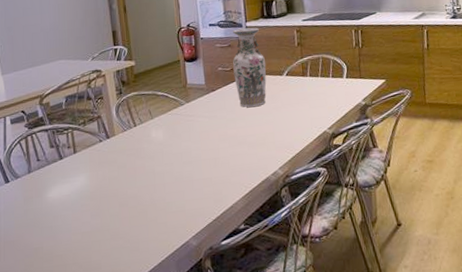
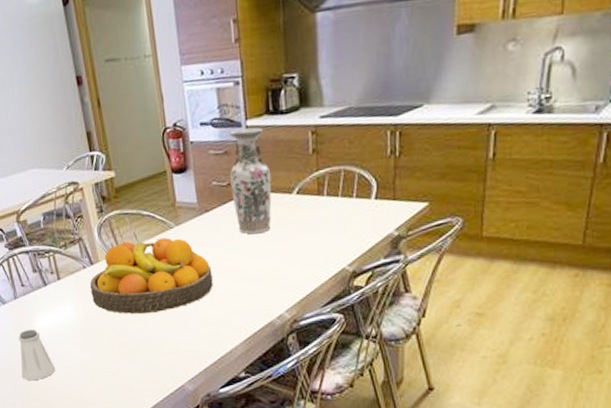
saltshaker: none [26,200,62,251] -> present [18,329,55,381]
fruit bowl: none [105,113,217,180] -> present [90,237,213,315]

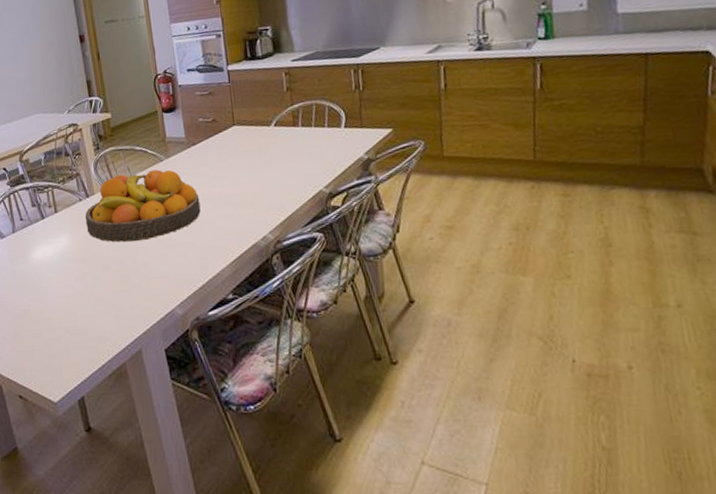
saltshaker: present [18,329,55,381] -> none [14,261,48,313]
vase: present [229,127,272,234] -> none [213,71,253,163]

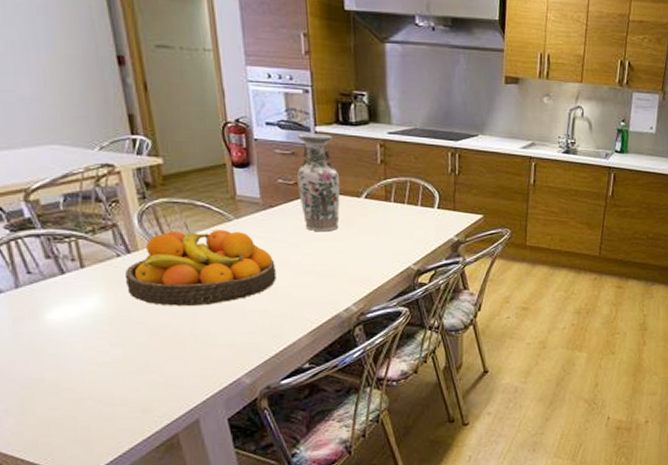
vase: none [213,71,253,163] -> present [296,133,341,232]

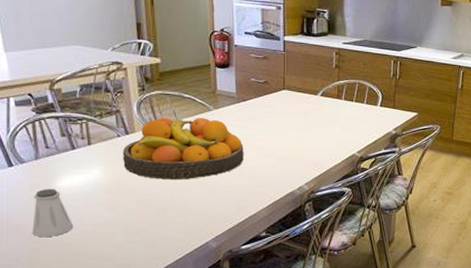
saltshaker: none [18,322,72,382] -> present [32,188,73,238]
vase: present [296,133,341,232] -> none [266,42,301,122]

